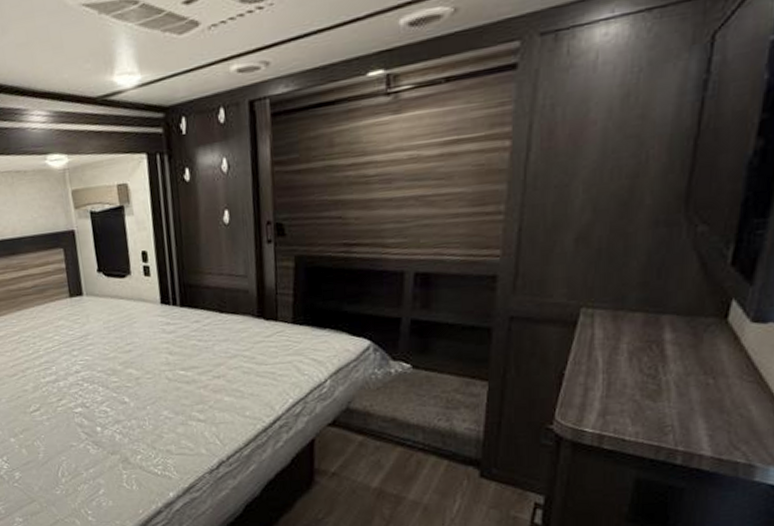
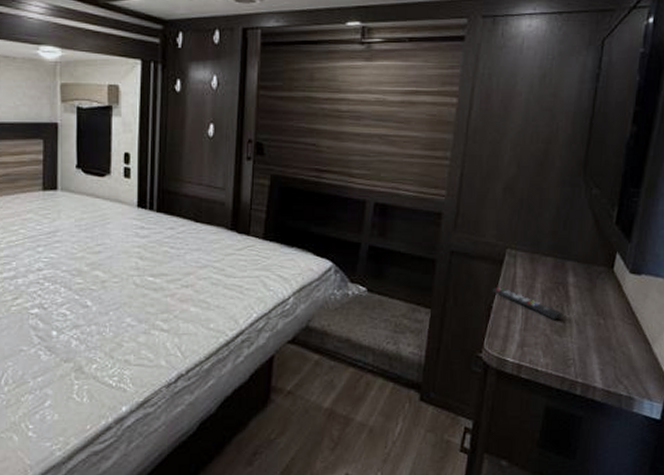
remote control: none [563,352,658,383] -> present [492,287,564,320]

